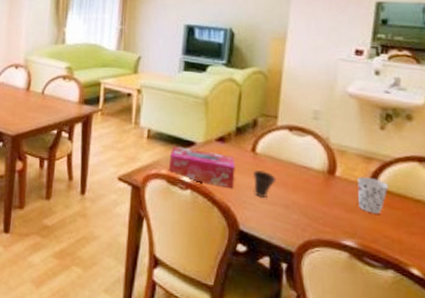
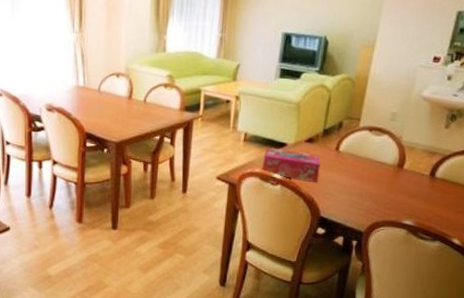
cup: present [252,169,277,197] -> none [335,165,355,189]
cup: present [358,176,389,214] -> none [419,168,446,198]

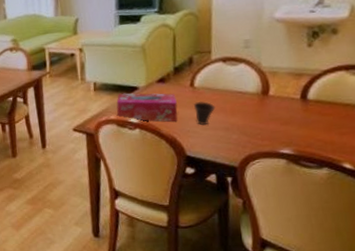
cup: none [335,165,355,189] -> present [193,101,216,125]

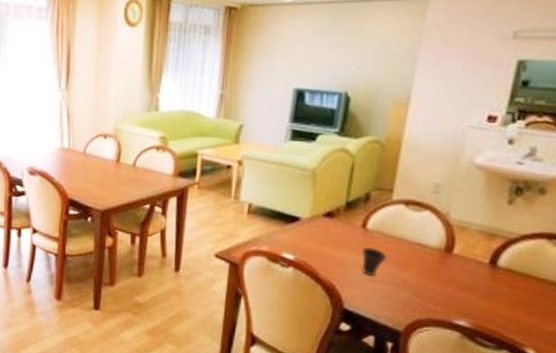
tissue box: present [116,93,178,122] -> none [269,221,343,267]

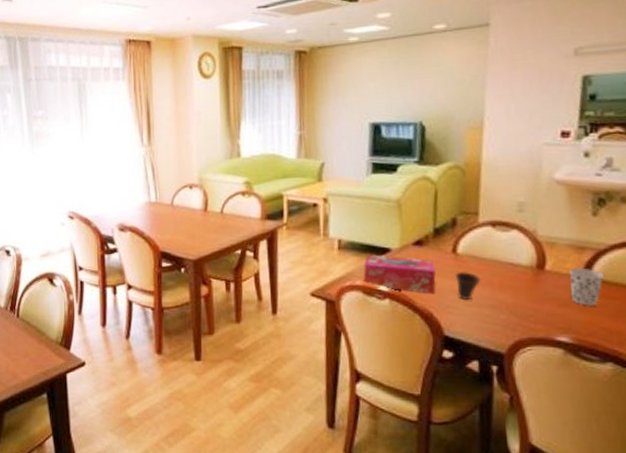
tissue box: none [269,221,343,267] -> present [363,255,436,294]
cup: none [476,254,512,294] -> present [570,267,605,306]

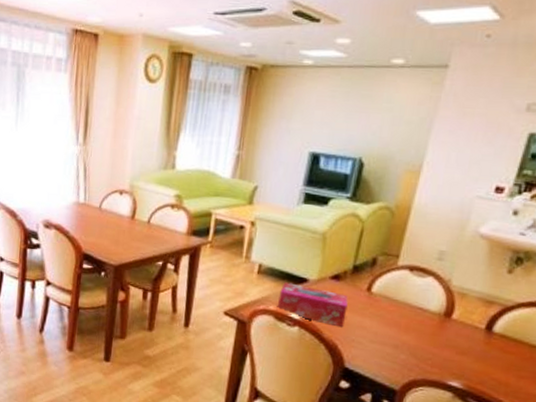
cup: present [454,271,481,300] -> none [364,309,389,337]
cup: present [570,267,605,306] -> none [471,320,506,358]

